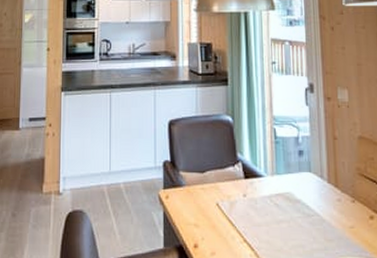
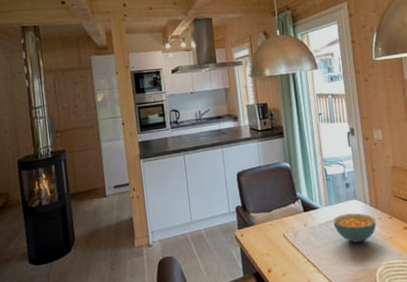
cereal bowl: none [280,188,335,228] -> present [333,213,377,243]

